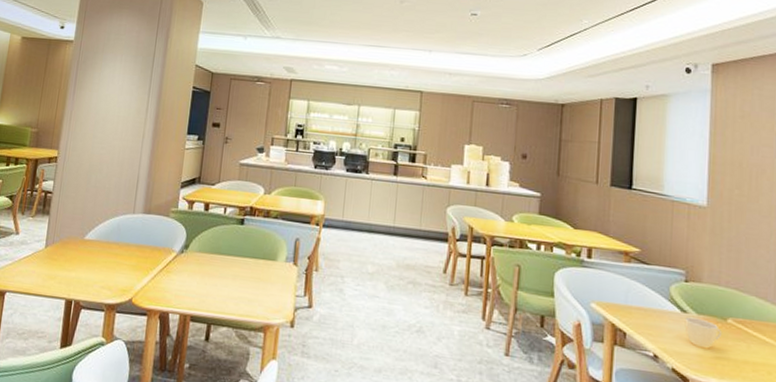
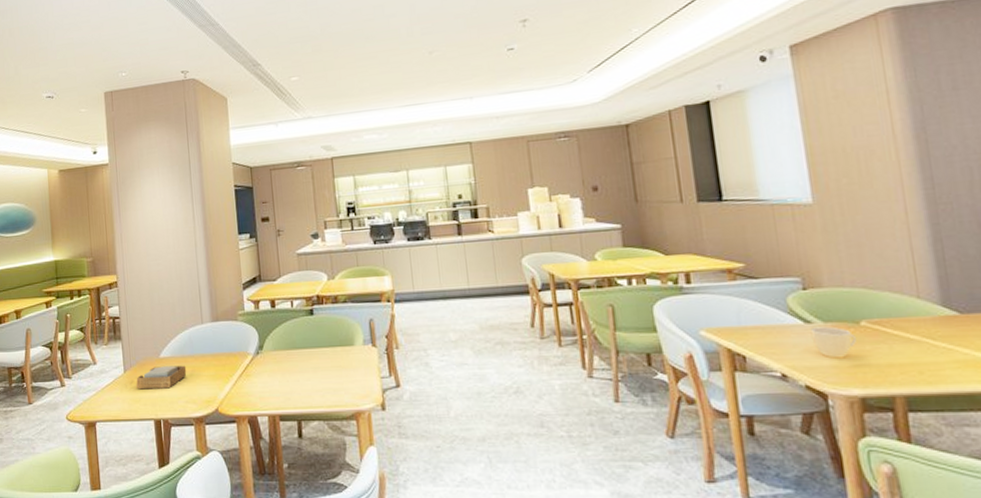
napkin holder: none [55,247,109,271] -> present [136,365,187,390]

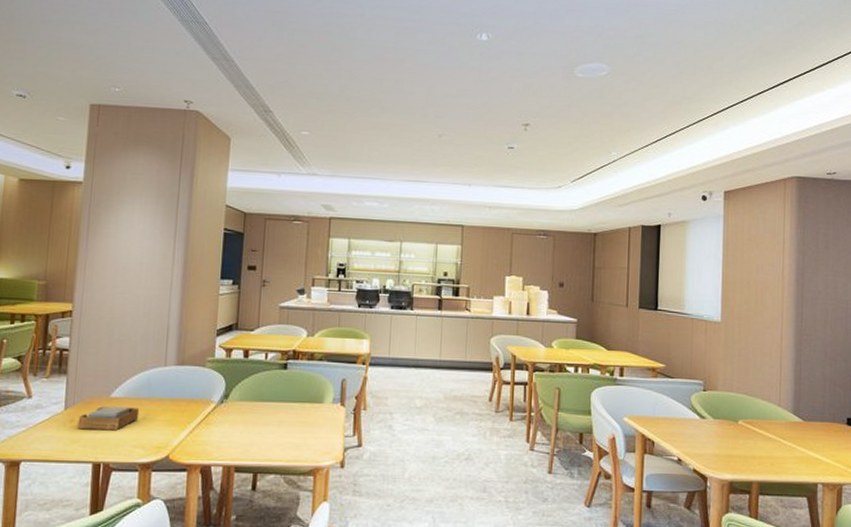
cup: present [810,326,858,359] -> none [703,422,735,449]

